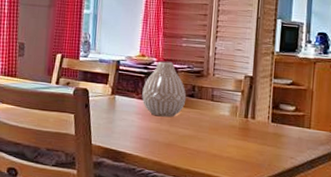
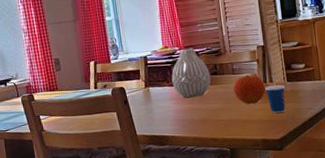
fruit: none [209,104,245,139] -> present [233,74,266,104]
cup: none [245,110,269,155] -> present [265,74,286,113]

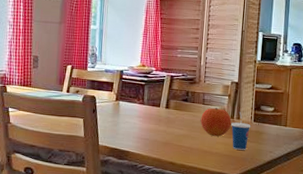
vase: present [171,48,211,98] -> none [142,70,181,120]

